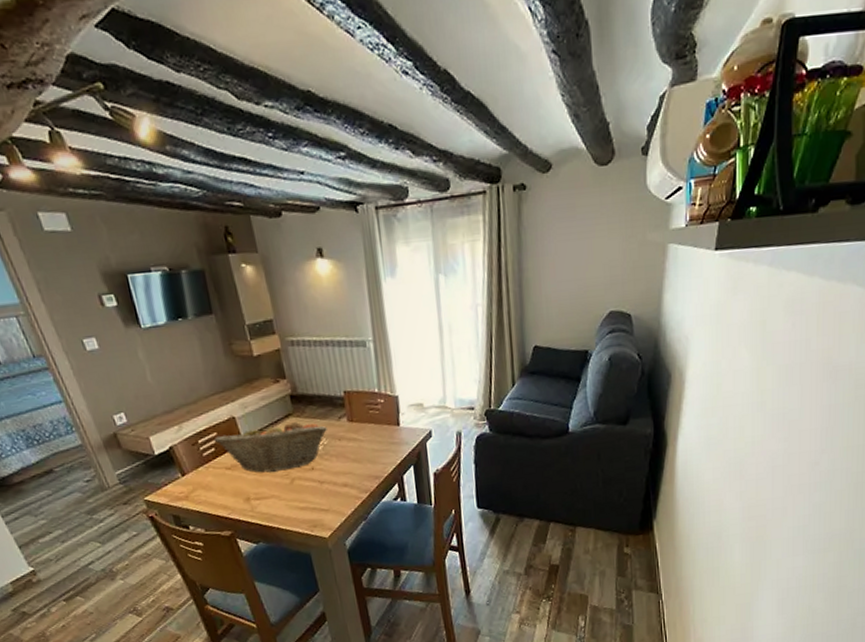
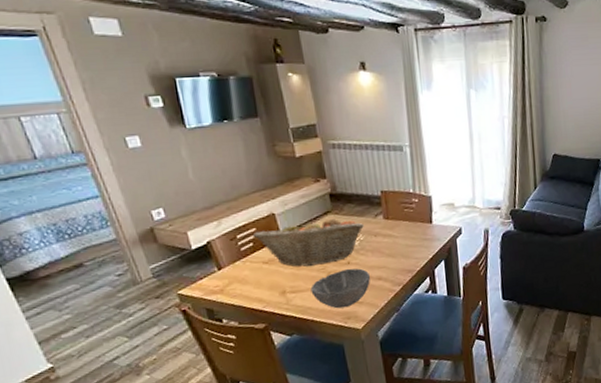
bowl: none [275,474,336,517] -> present [310,268,370,309]

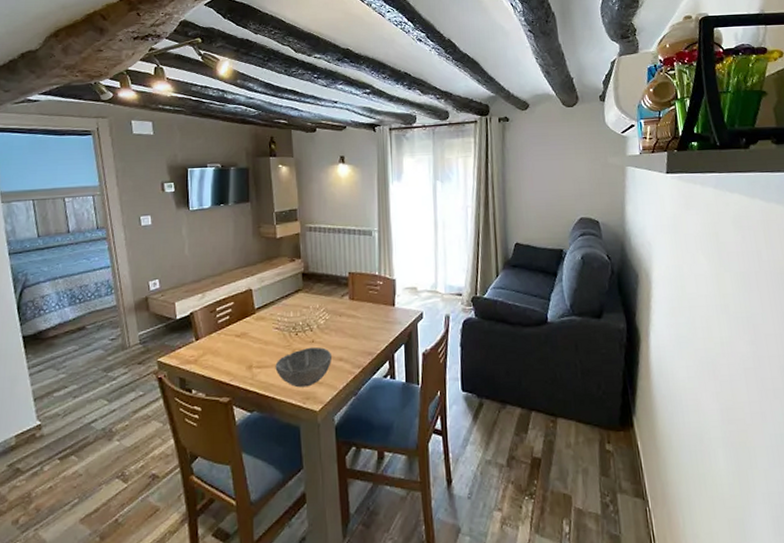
fruit basket: present [252,218,364,267] -> none [230,295,330,342]

